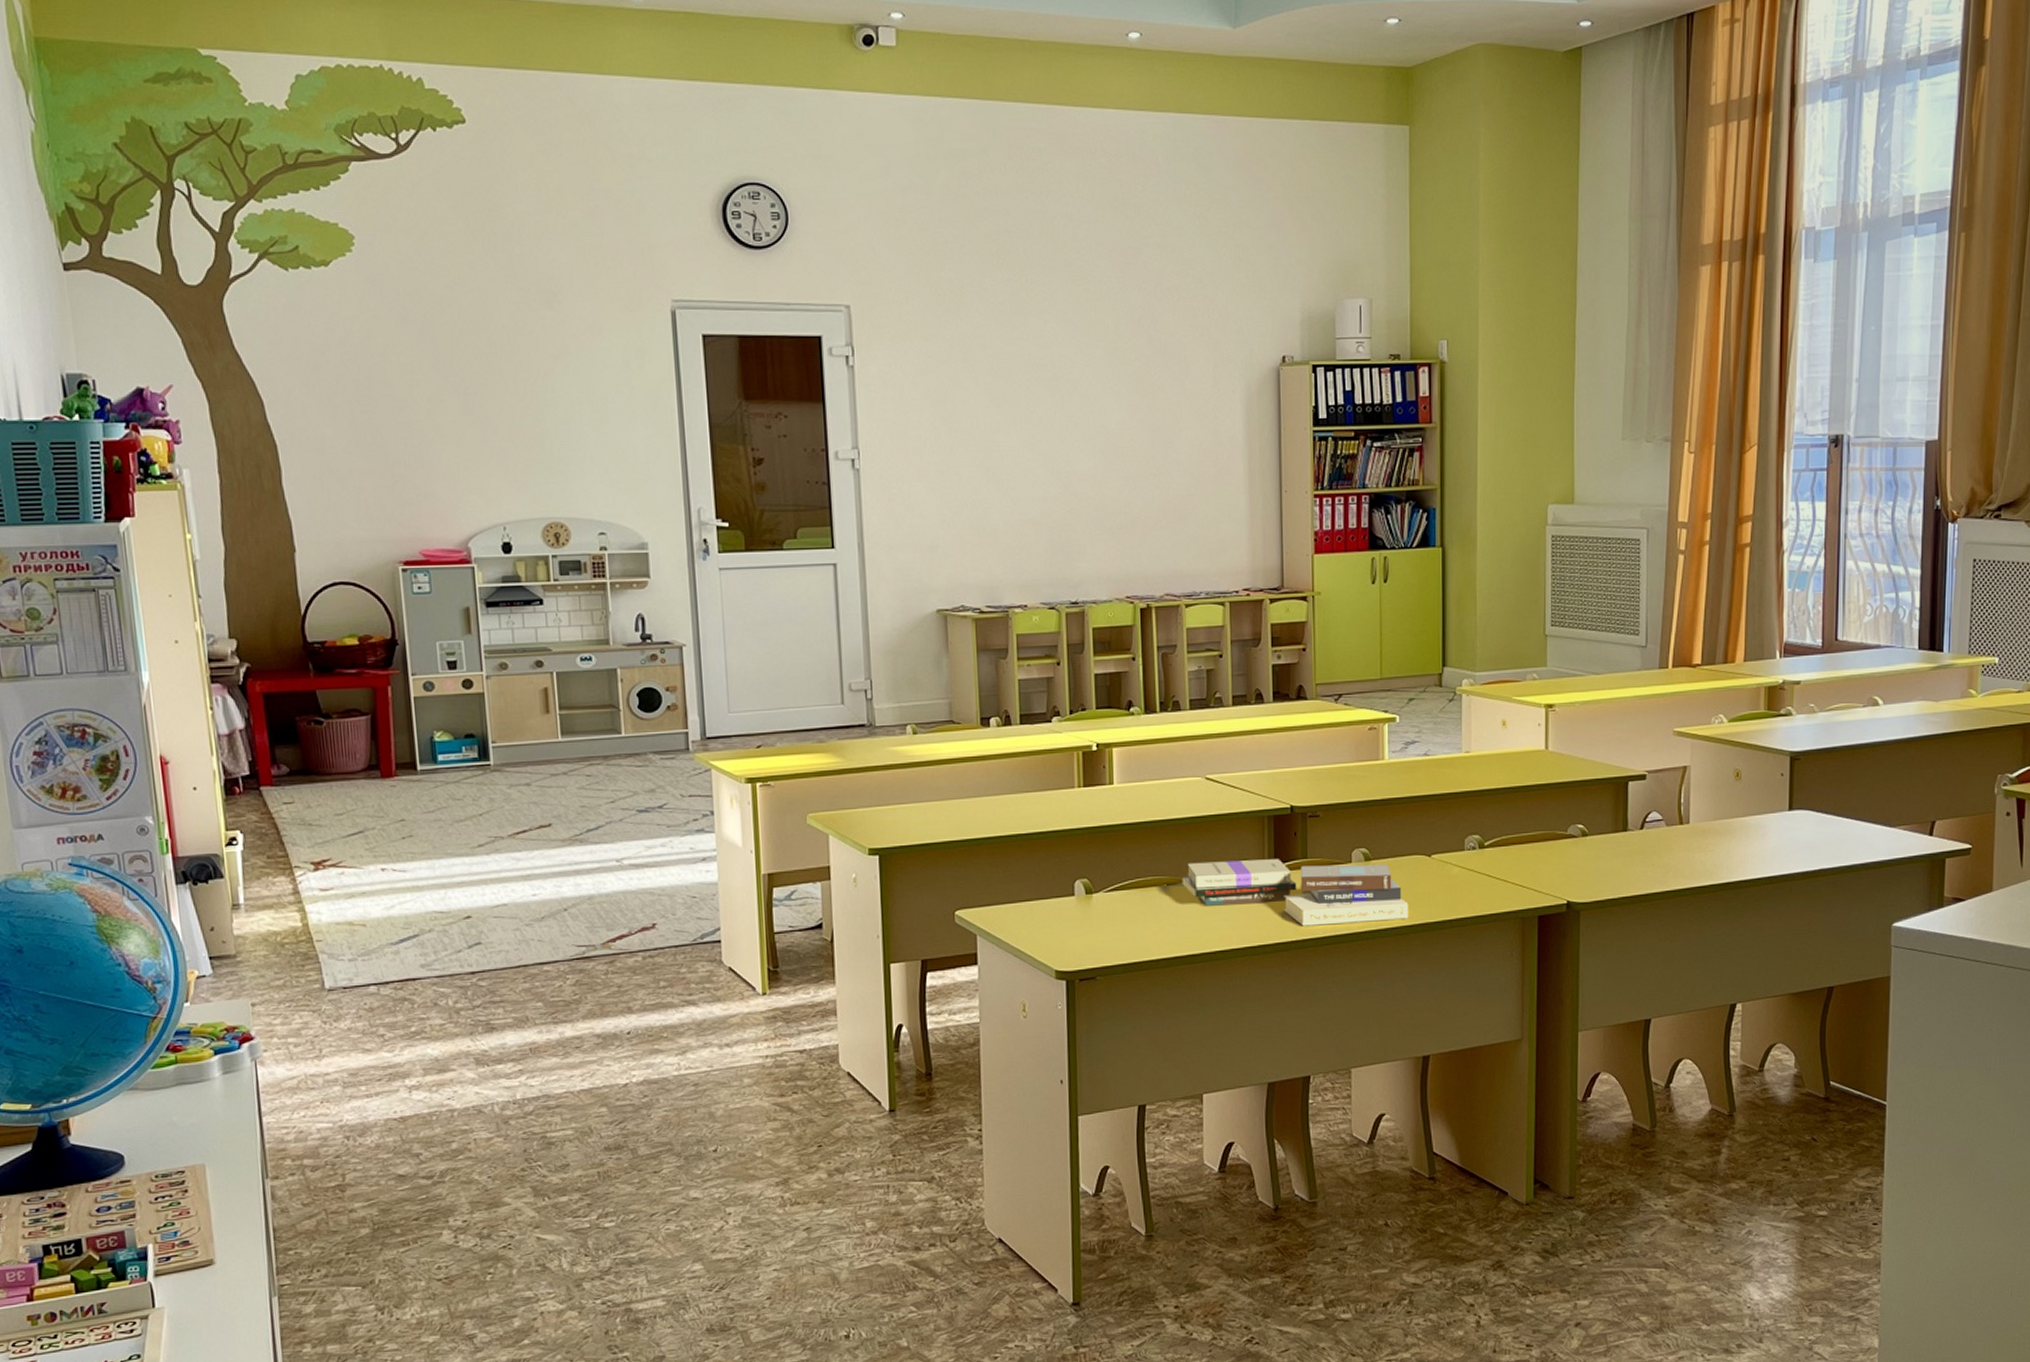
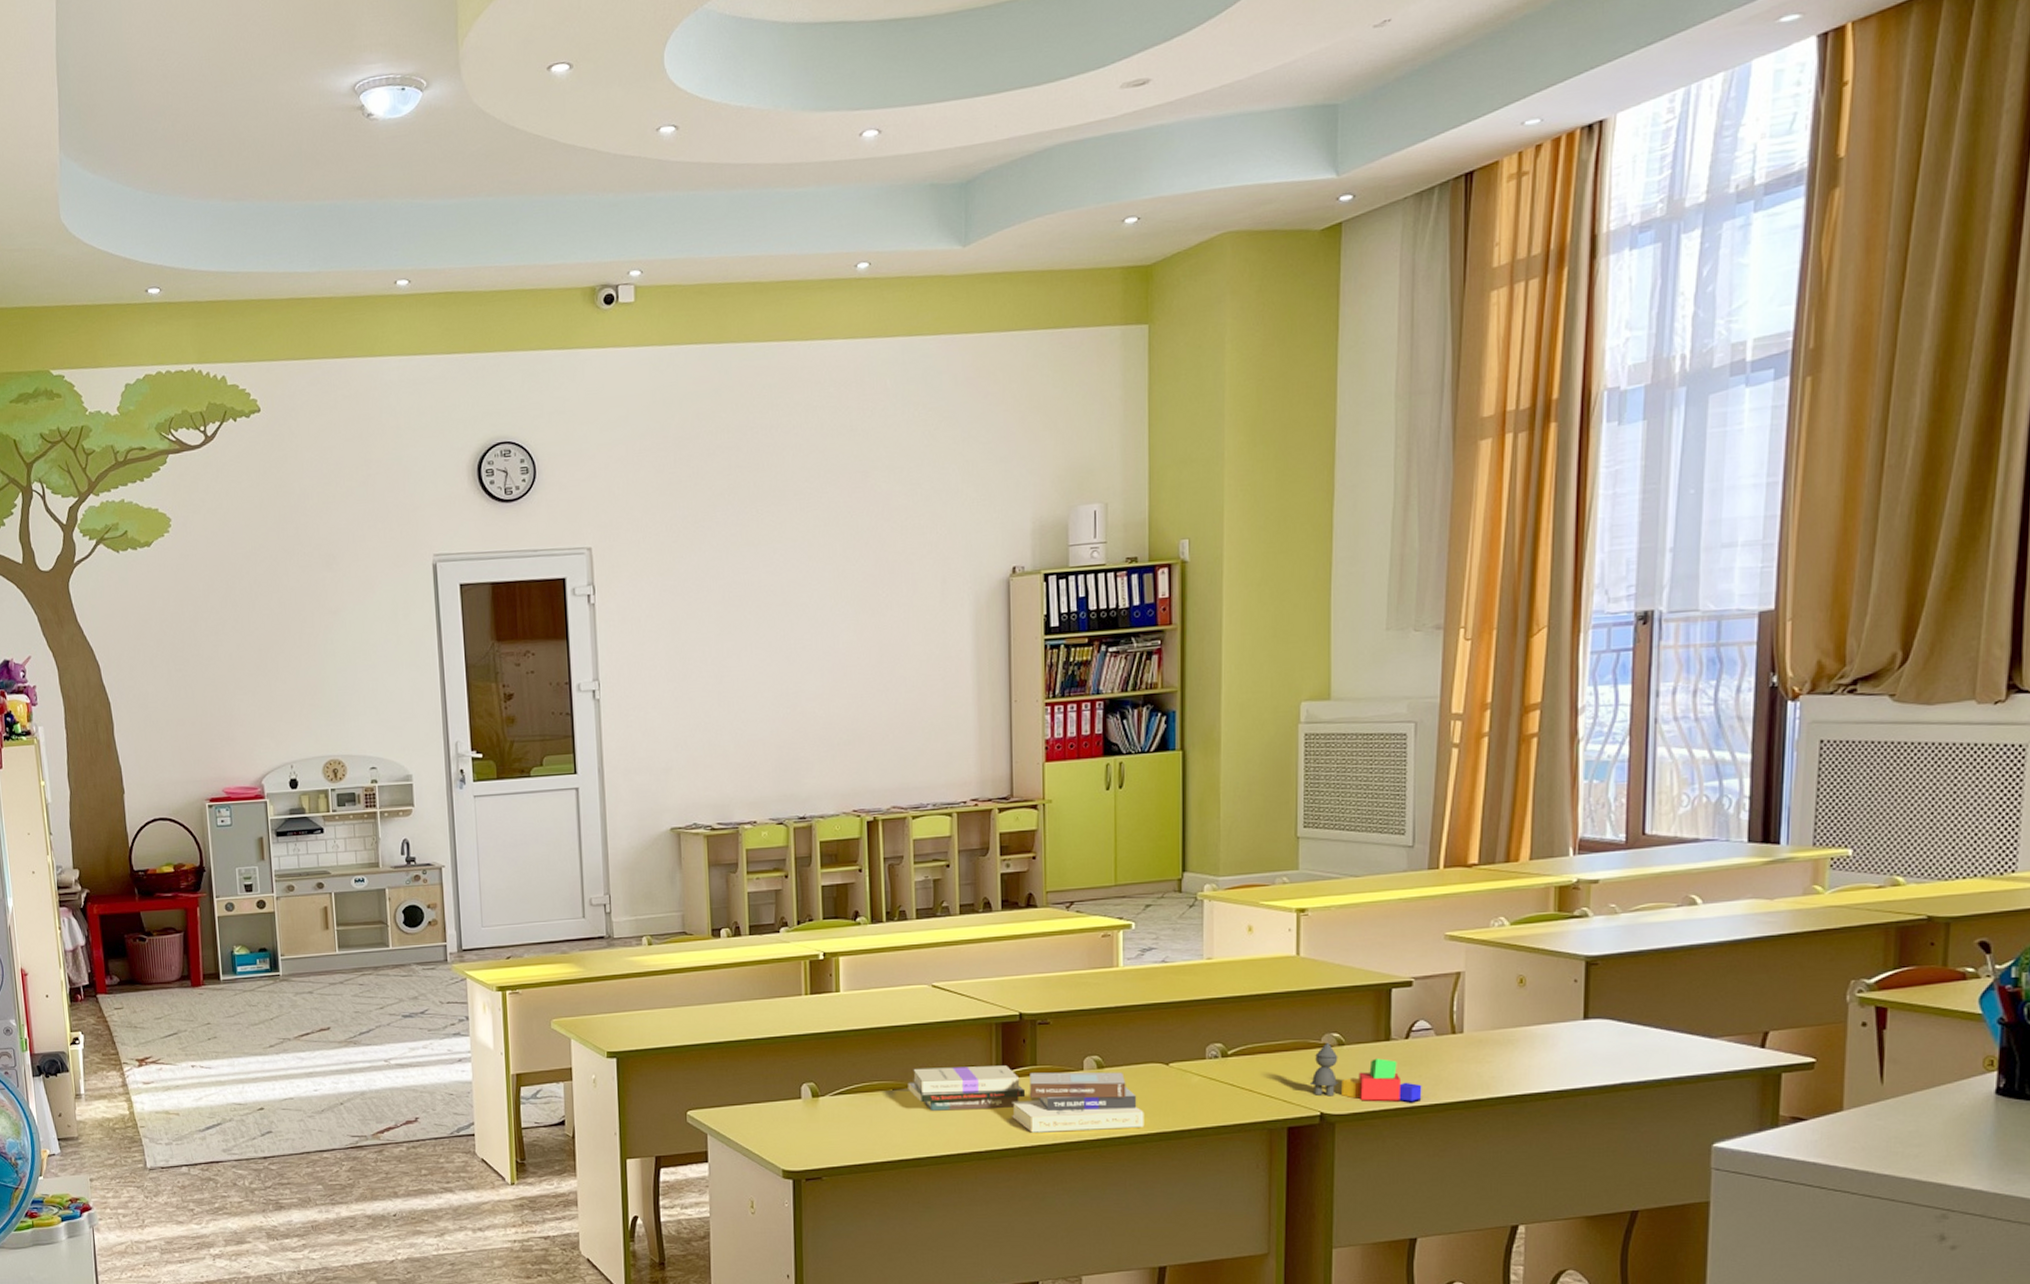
toy blocks: none [1557,833,1655,892] -> present [1309,1042,1422,1104]

